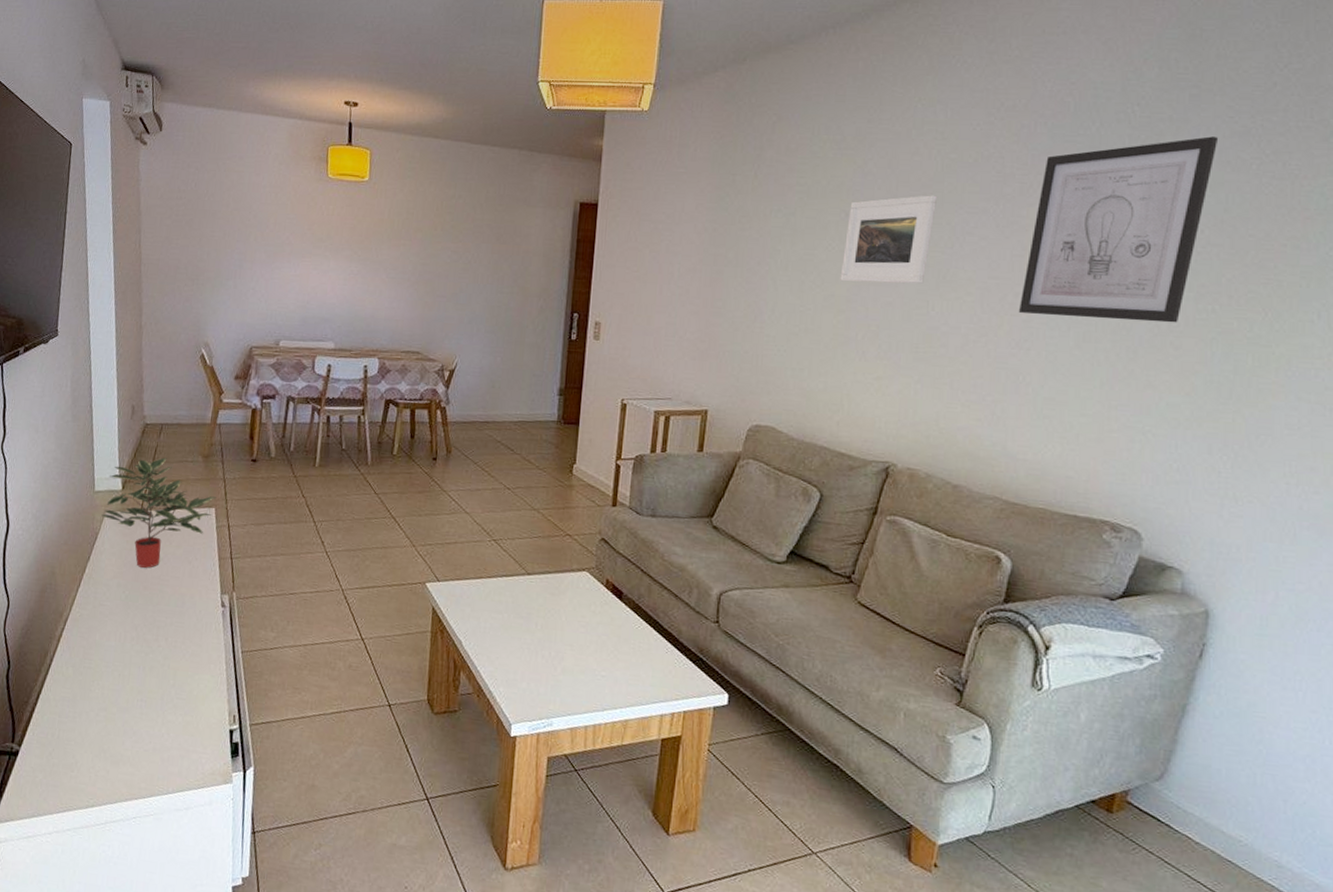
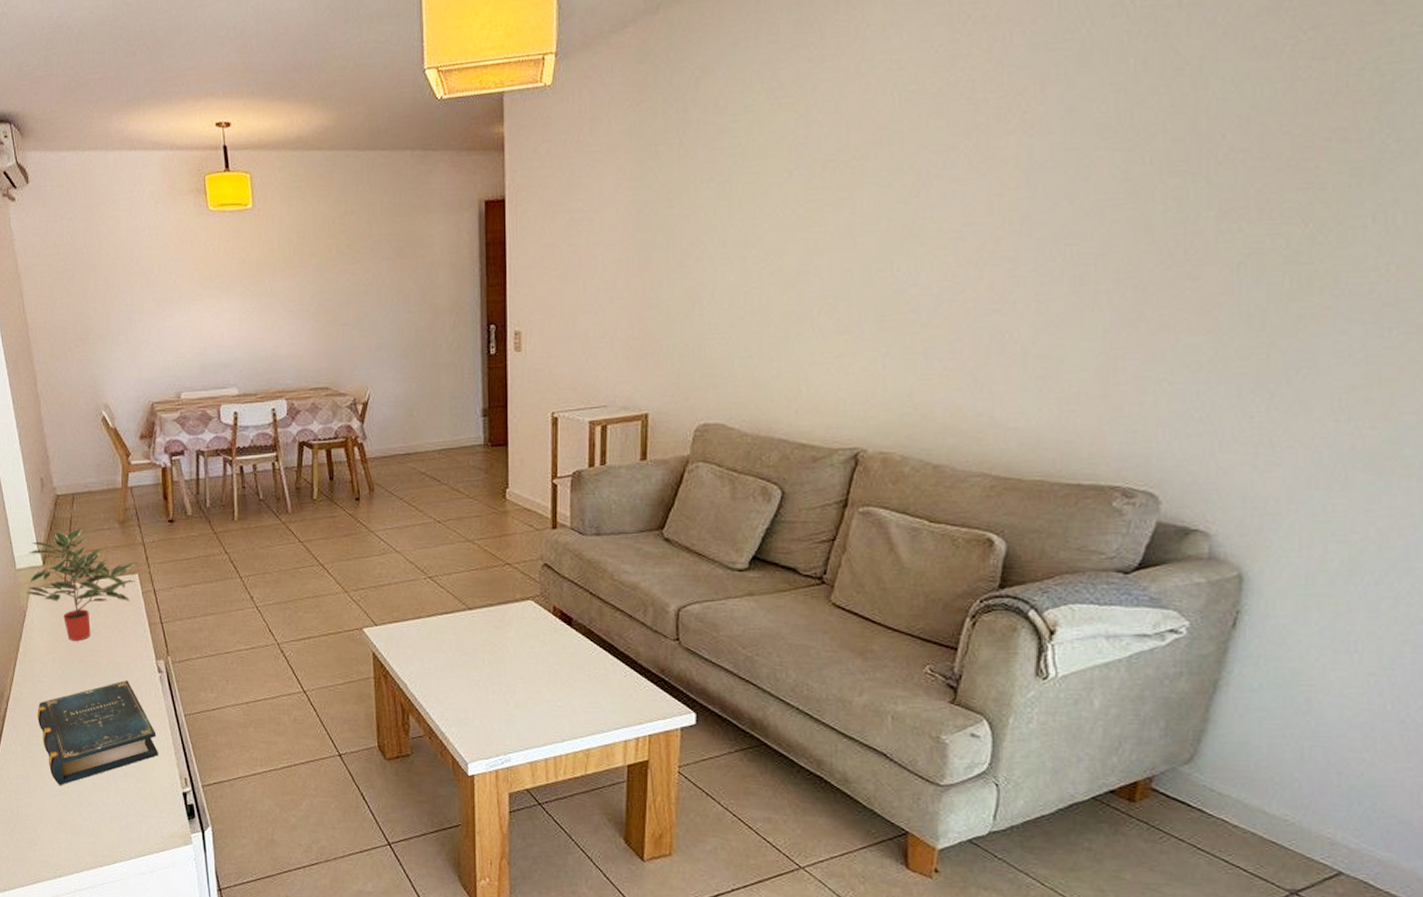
book: none [93,611,211,712] -> present [37,680,158,785]
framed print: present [840,195,937,284] -> none [787,137,896,252]
wall art: present [1019,136,1219,323] -> none [1002,18,1242,261]

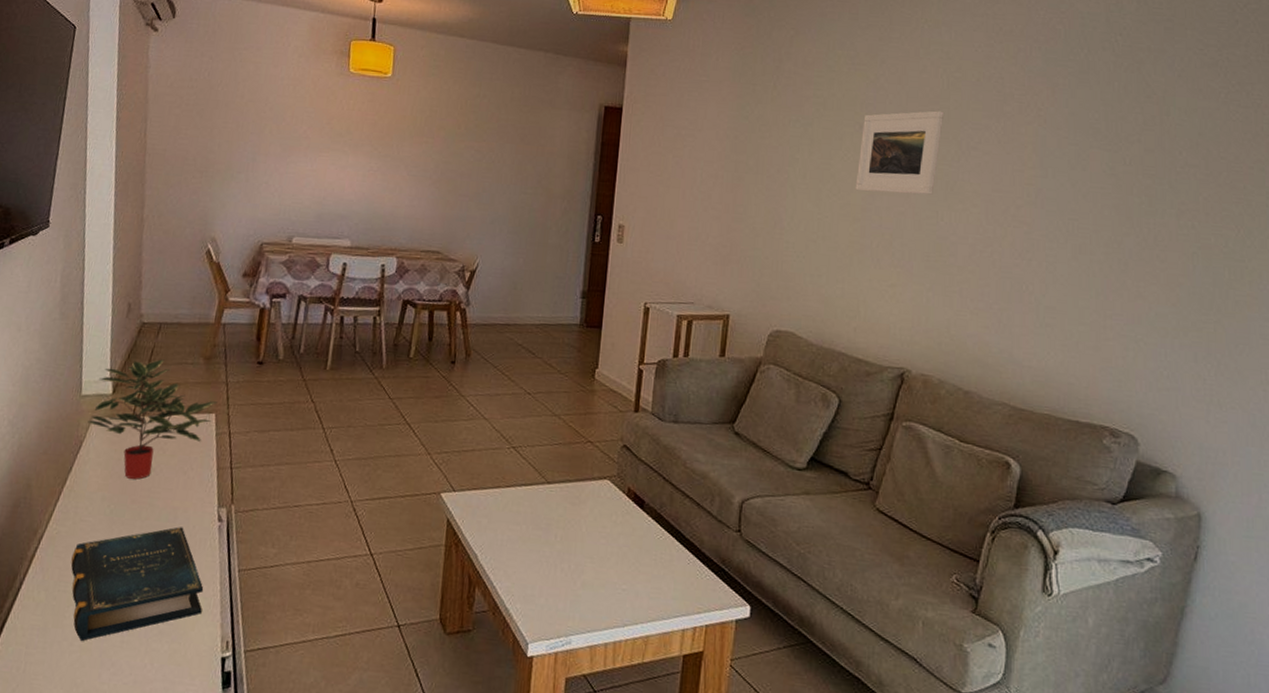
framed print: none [787,137,896,252] -> present [855,110,943,195]

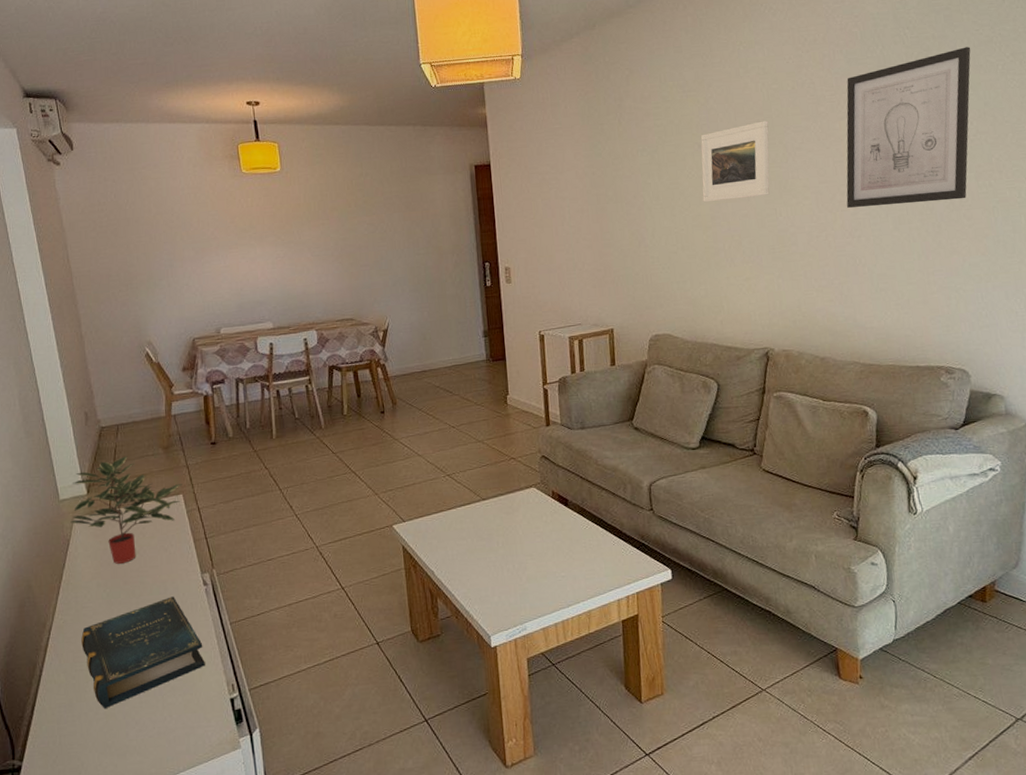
wall art: none [1021,66,1191,238] -> present [846,47,971,208]

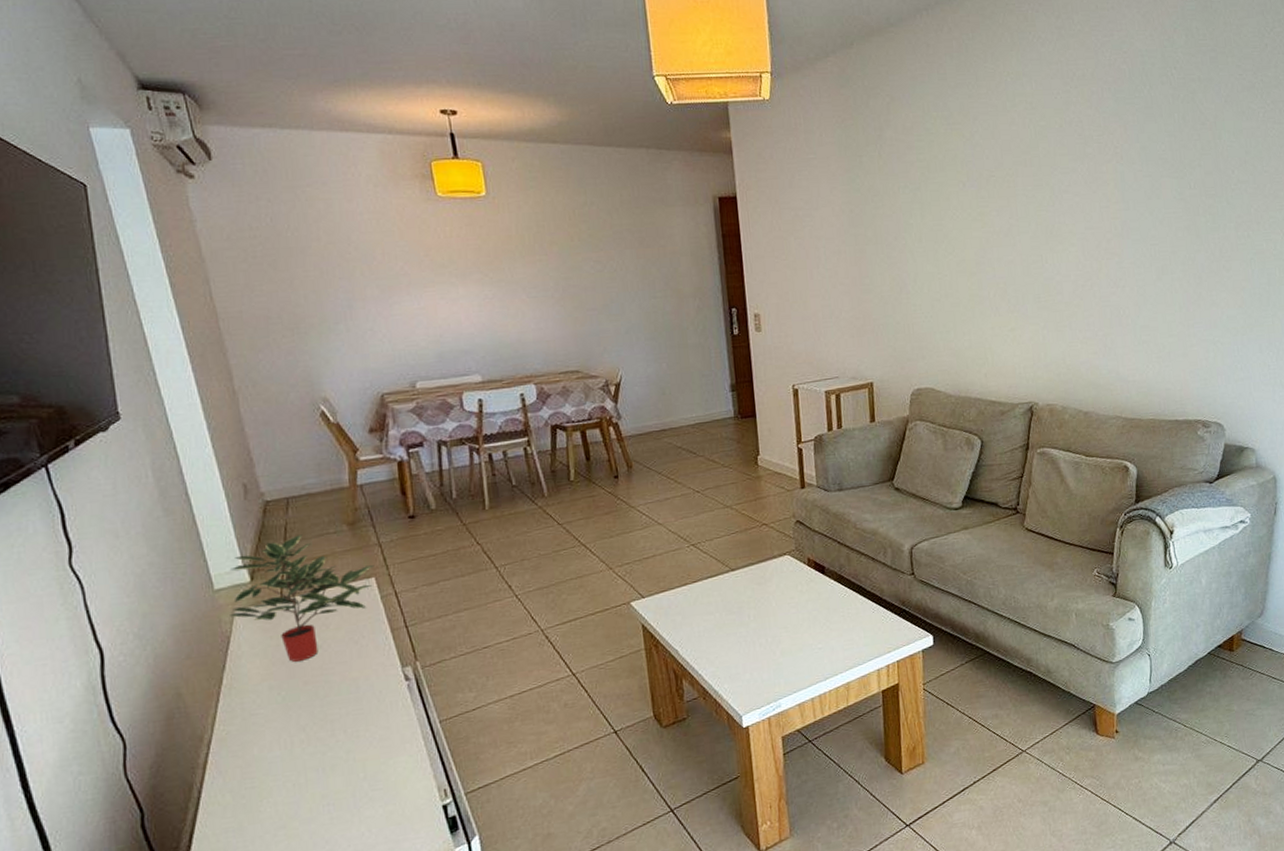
book: present [81,596,205,708] -> none [251,695,411,829]
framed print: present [700,120,770,203] -> none [965,160,1036,247]
wall art: present [846,47,971,208] -> none [1112,92,1235,256]

